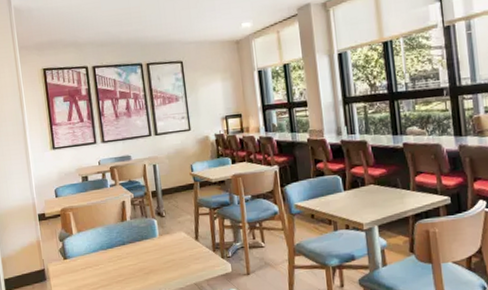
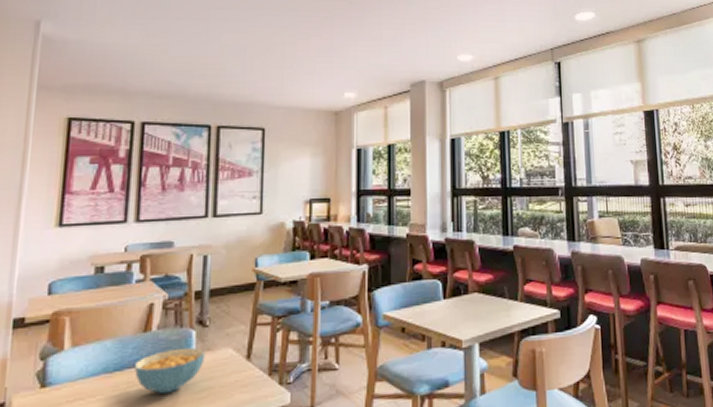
cereal bowl: none [120,231,167,265] -> present [135,347,206,395]

